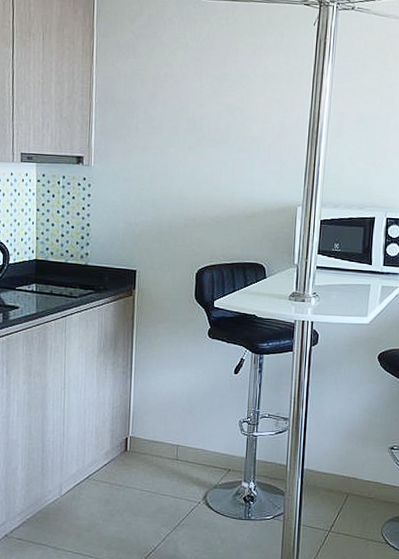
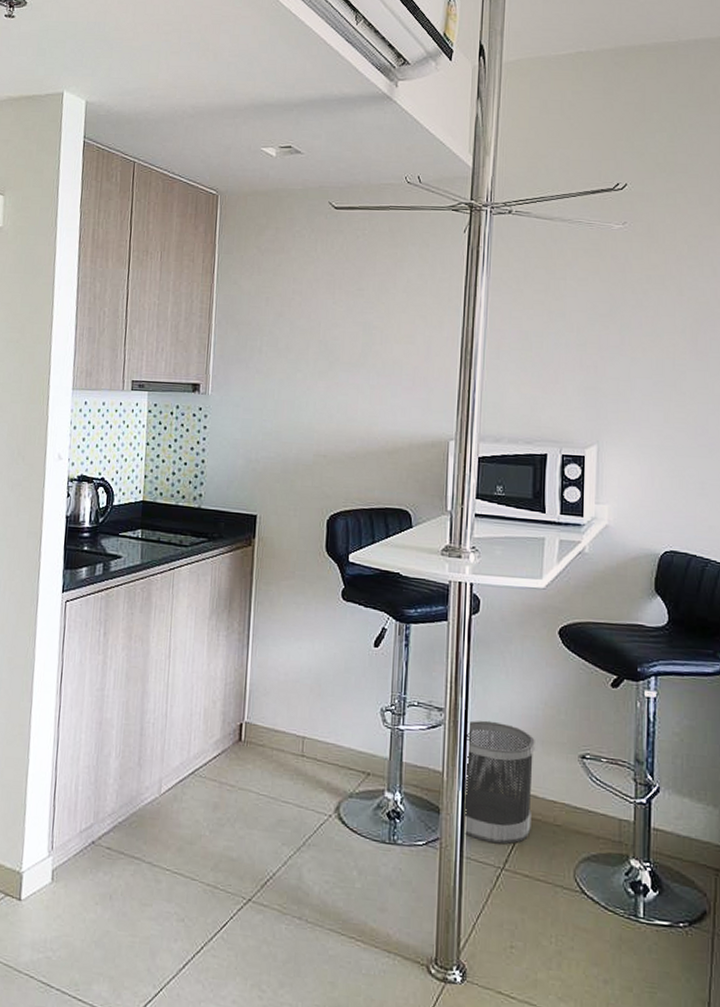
wastebasket: none [302,425,357,514] -> present [464,720,535,844]

